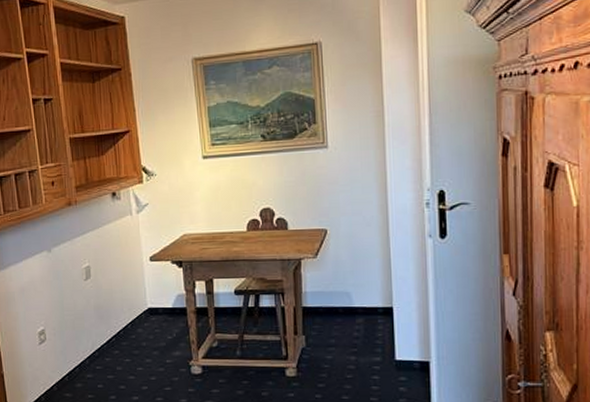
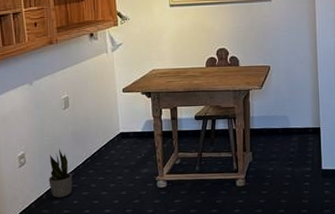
potted plant: none [70,325,97,380] -> present [48,149,73,198]

